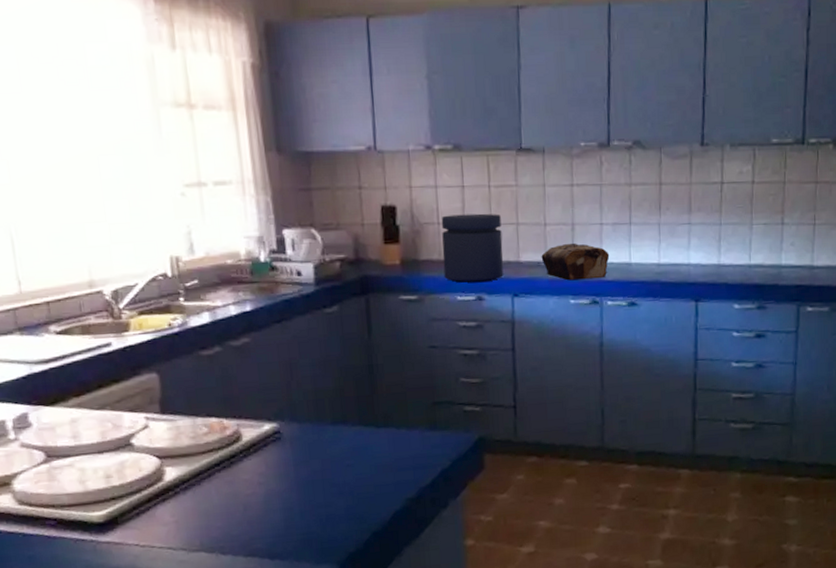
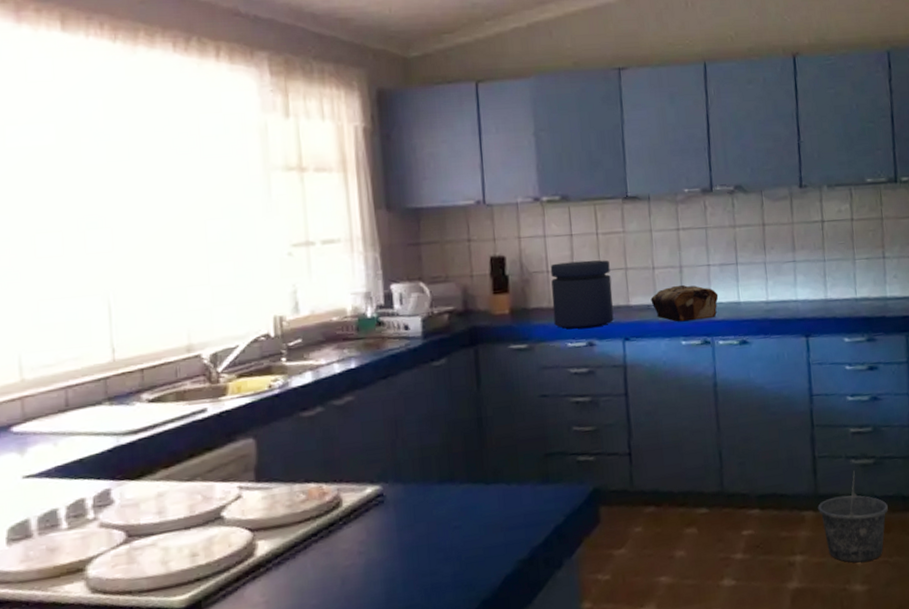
bucket: none [694,433,763,519] -> present [818,470,889,563]

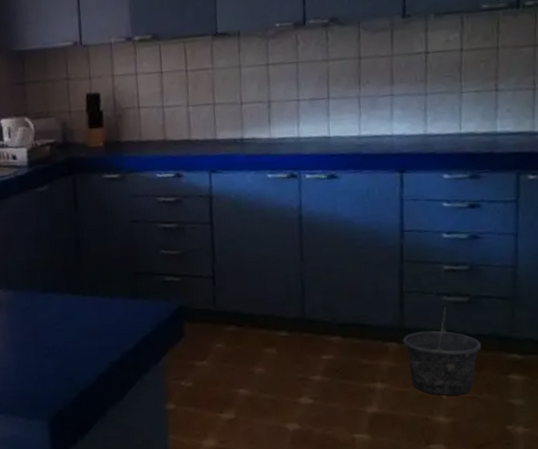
jar: present [550,260,614,329] -> none [141,95,201,161]
bread loaf: present [650,284,719,322] -> none [237,119,308,156]

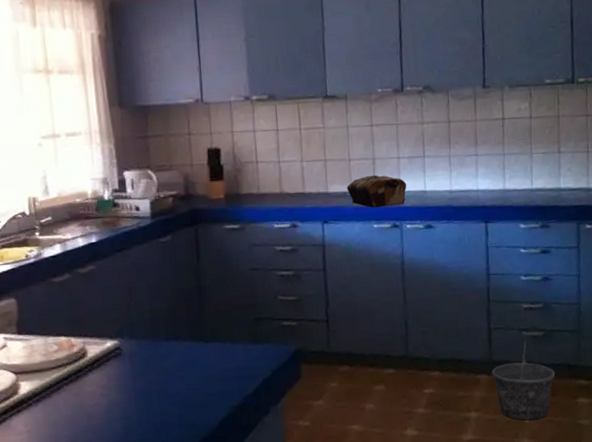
bread loaf: none [237,119,308,156] -> present [346,174,407,208]

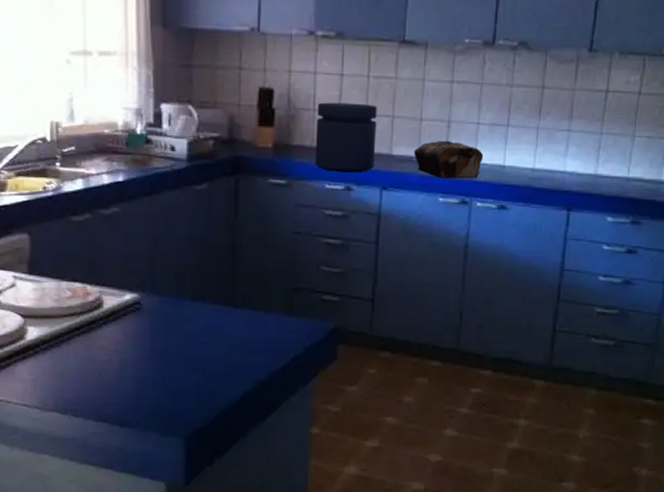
jar: none [259,152,314,213] -> present [315,102,377,172]
bucket: present [492,341,556,421] -> none [549,349,621,435]

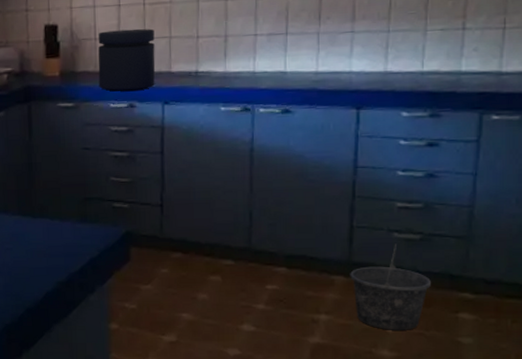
bread loaf: present [414,140,484,179] -> none [192,53,263,89]
bucket: none [549,349,621,435] -> present [350,243,432,330]

